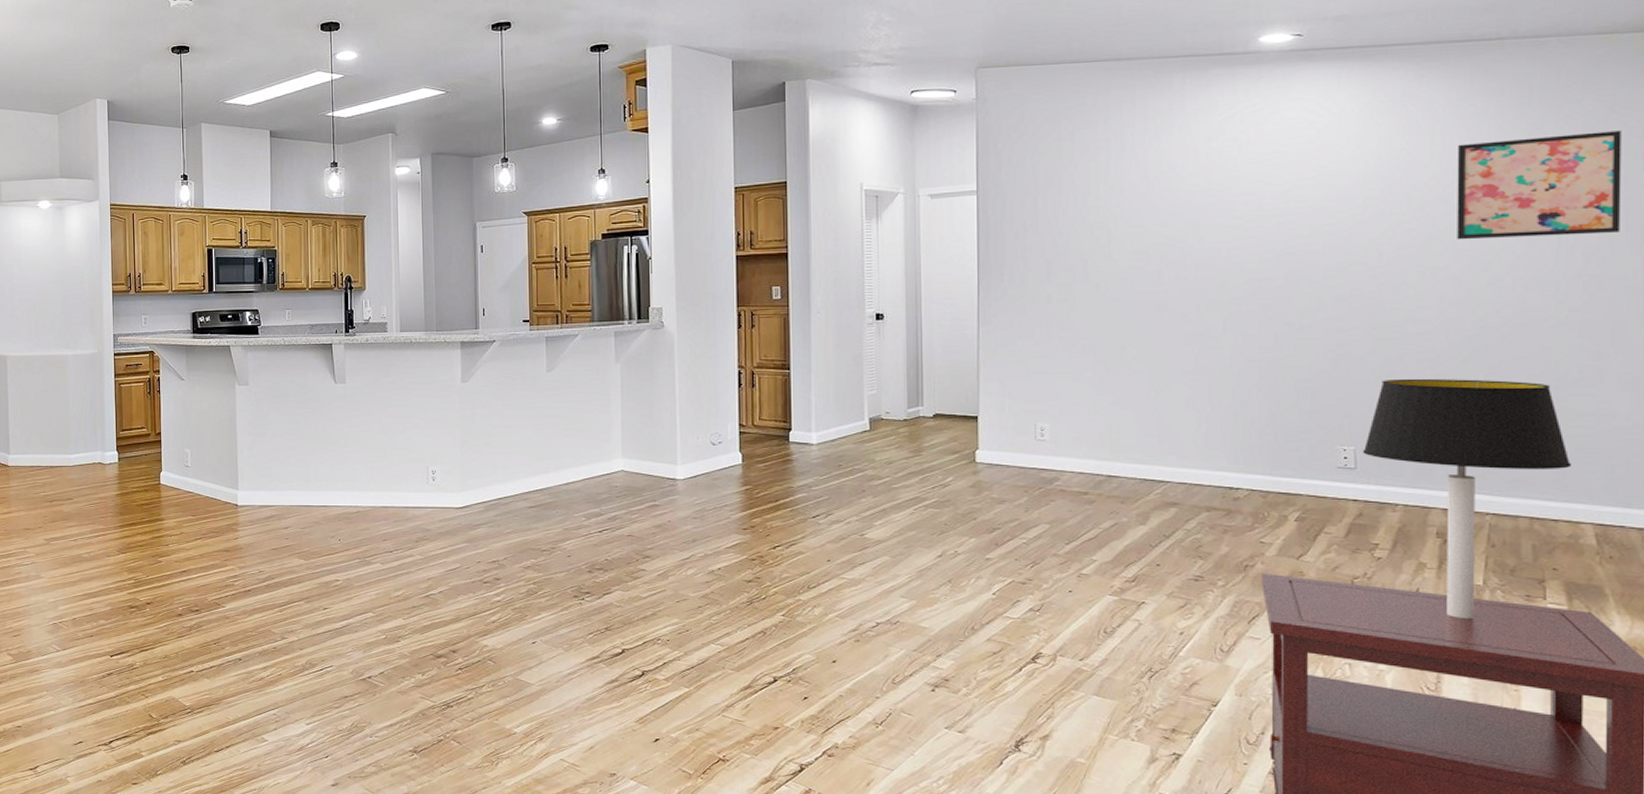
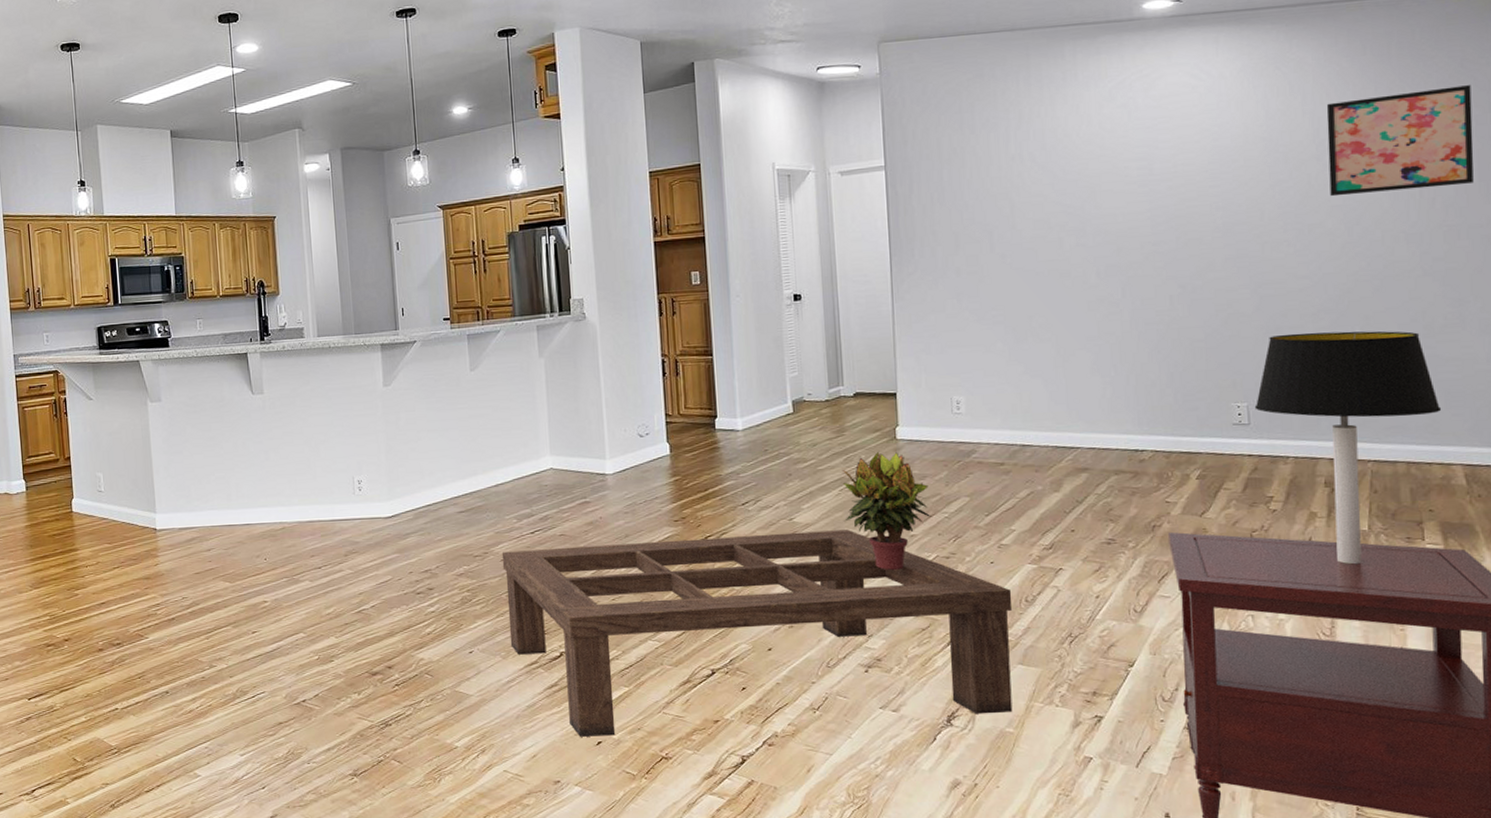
coffee table: none [569,547,1090,743] -> present [501,529,1013,737]
potted plant: none [916,473,1009,592] -> present [842,451,932,570]

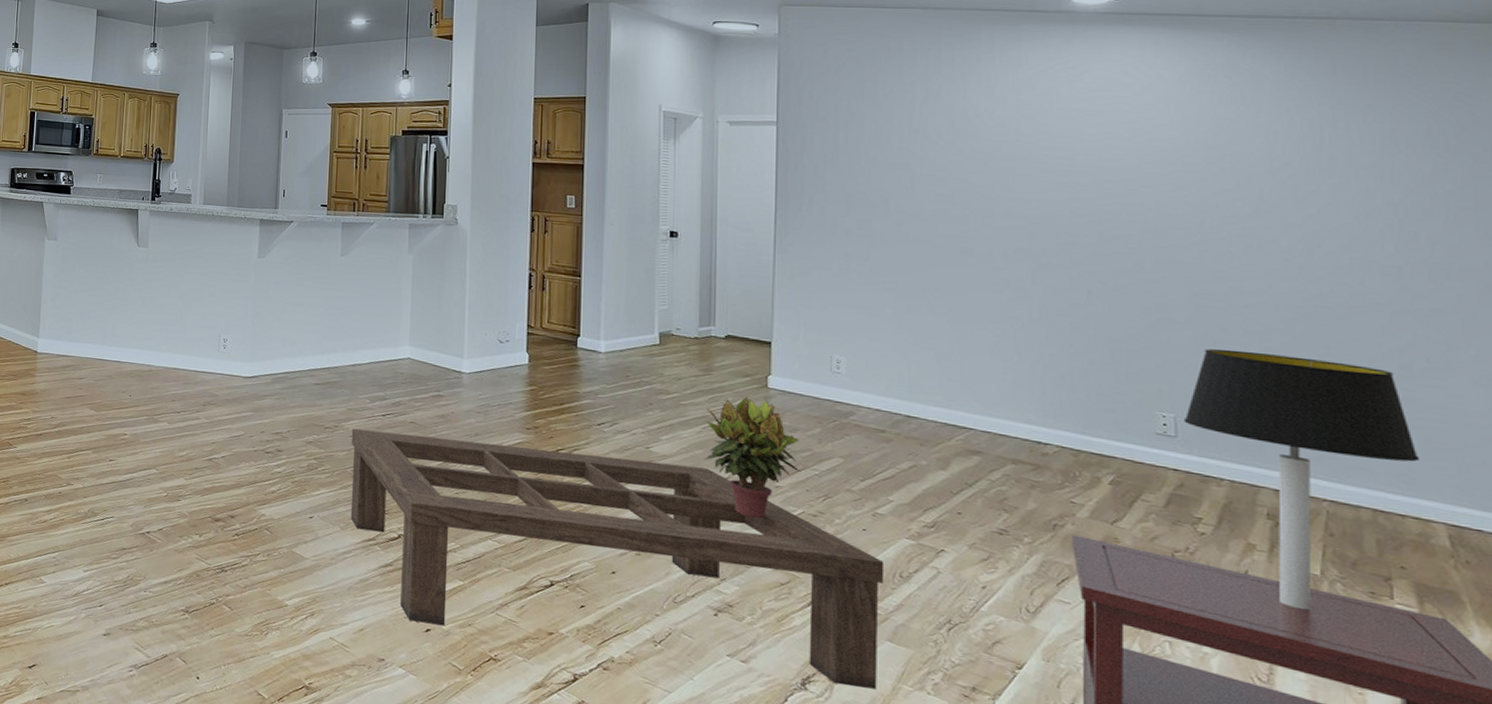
wall art: present [1326,85,1474,197] -> none [1285,118,1470,222]

